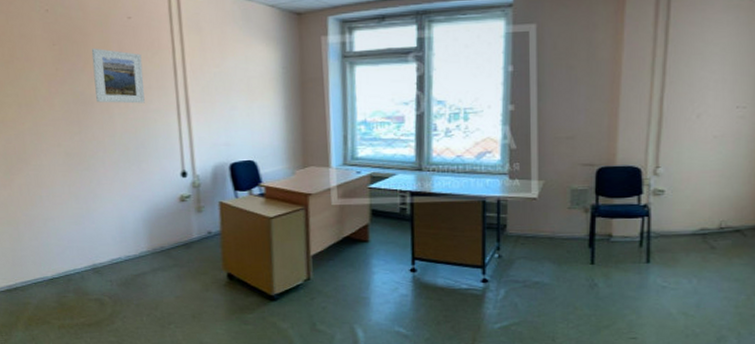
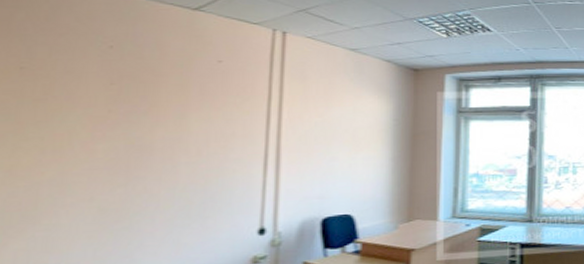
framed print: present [91,47,145,104] -> none [158,90,228,152]

